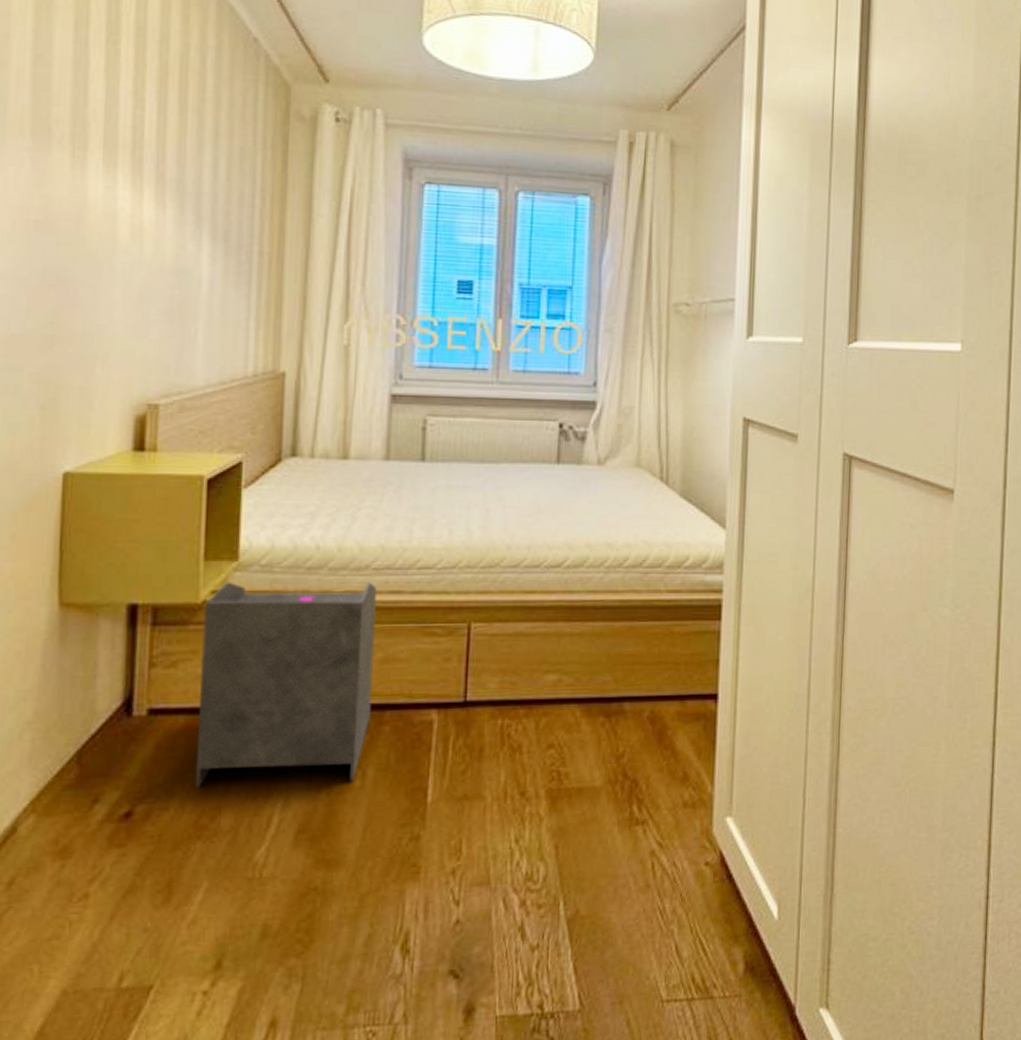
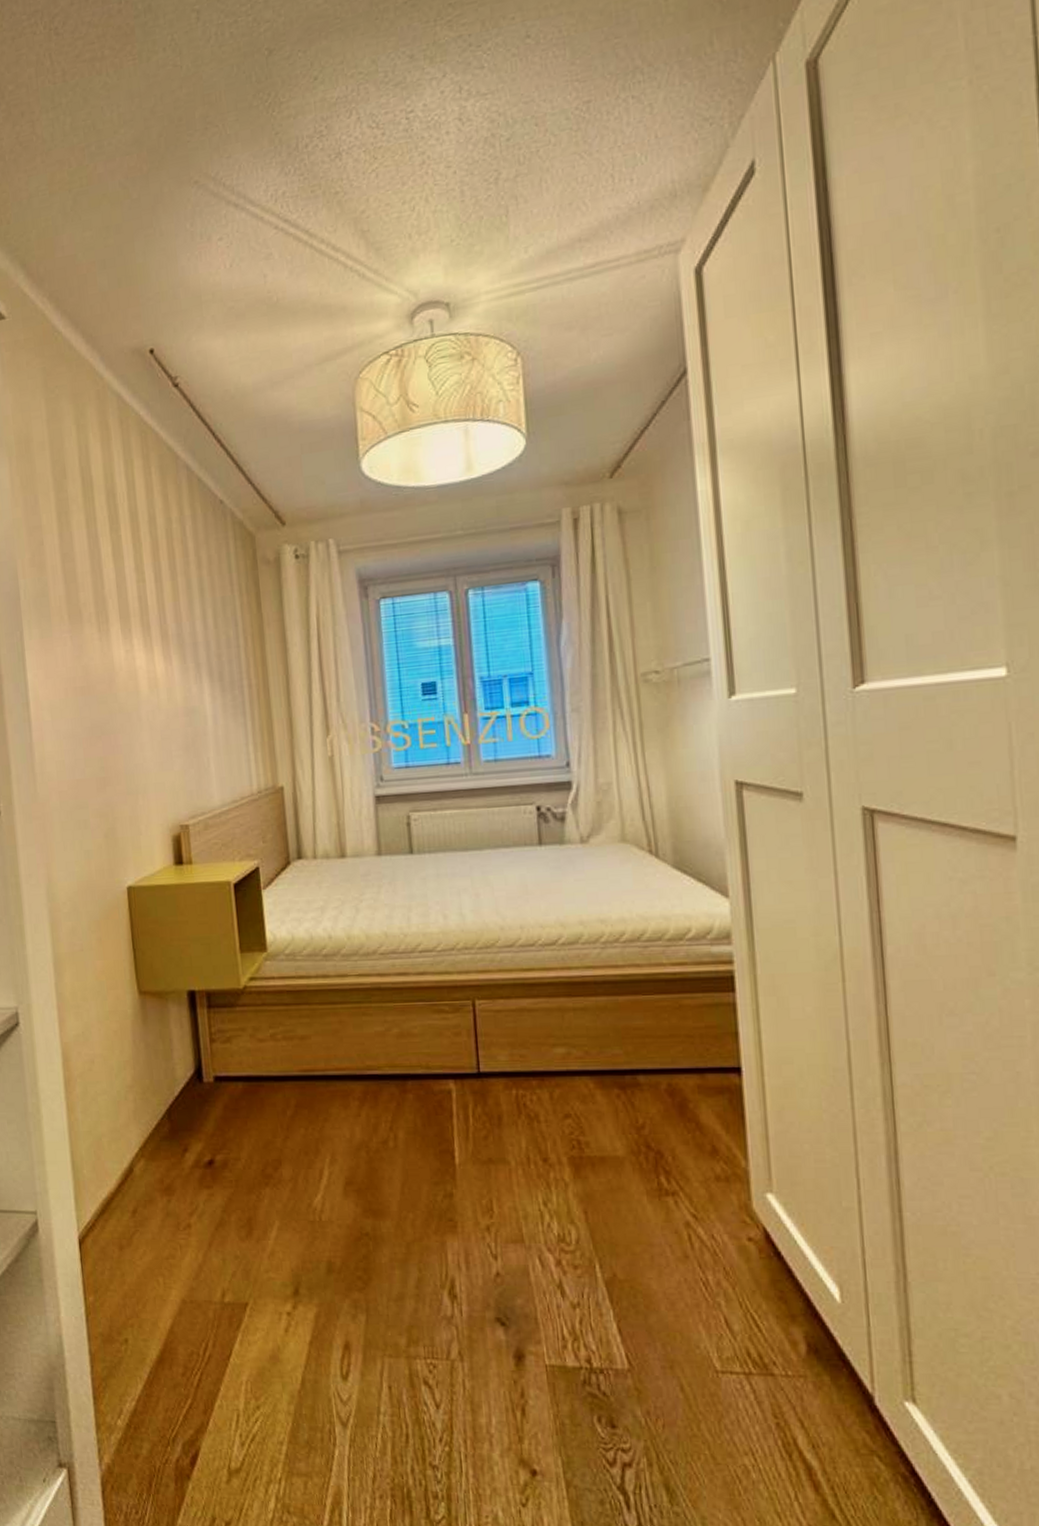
waste basket: present [195,582,377,788] -> none [245,966,395,1143]

